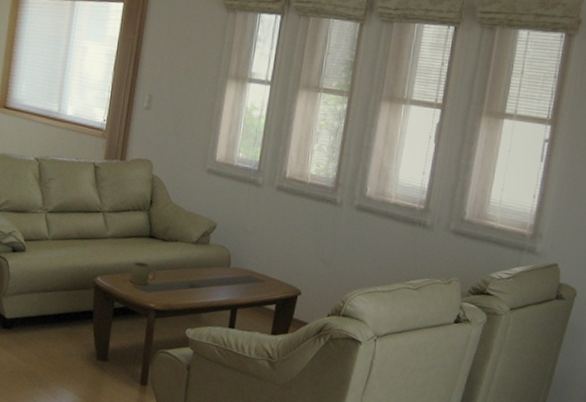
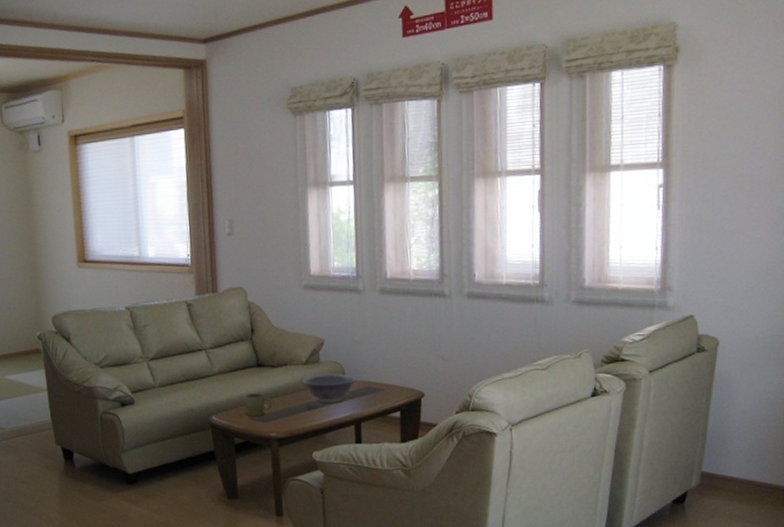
decorative bowl: none [188,255,241,286] -> present [302,373,357,404]

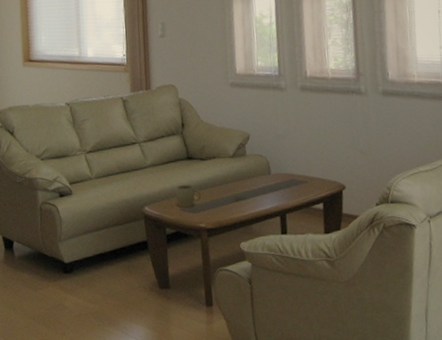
decorative bowl: present [302,373,357,404] -> none [229,166,281,195]

